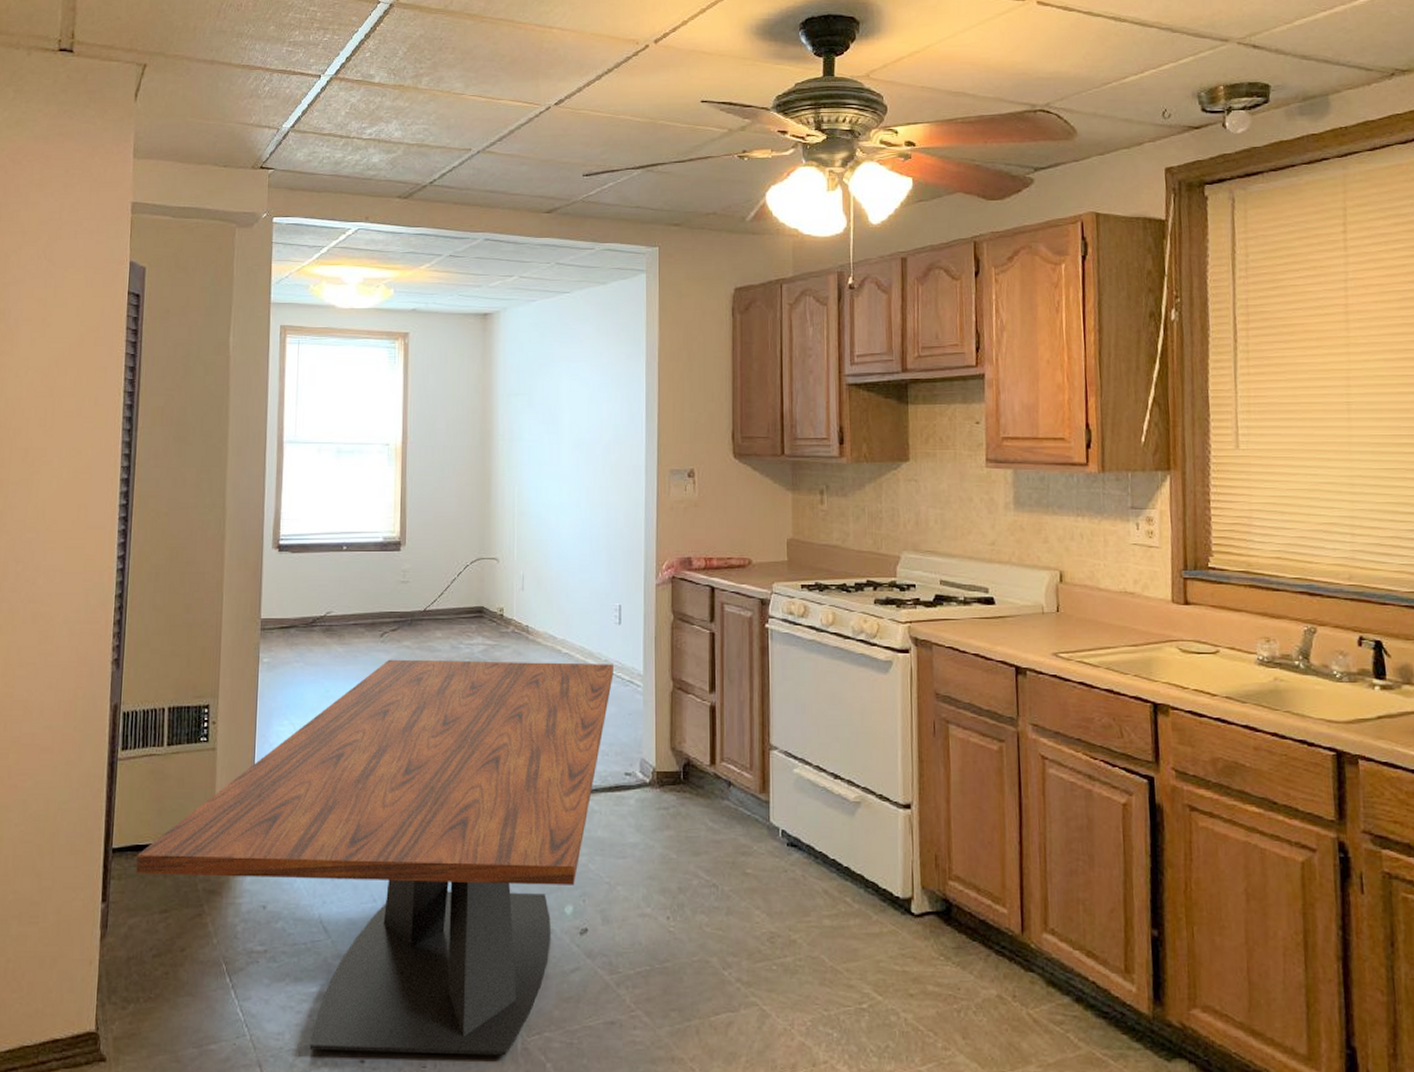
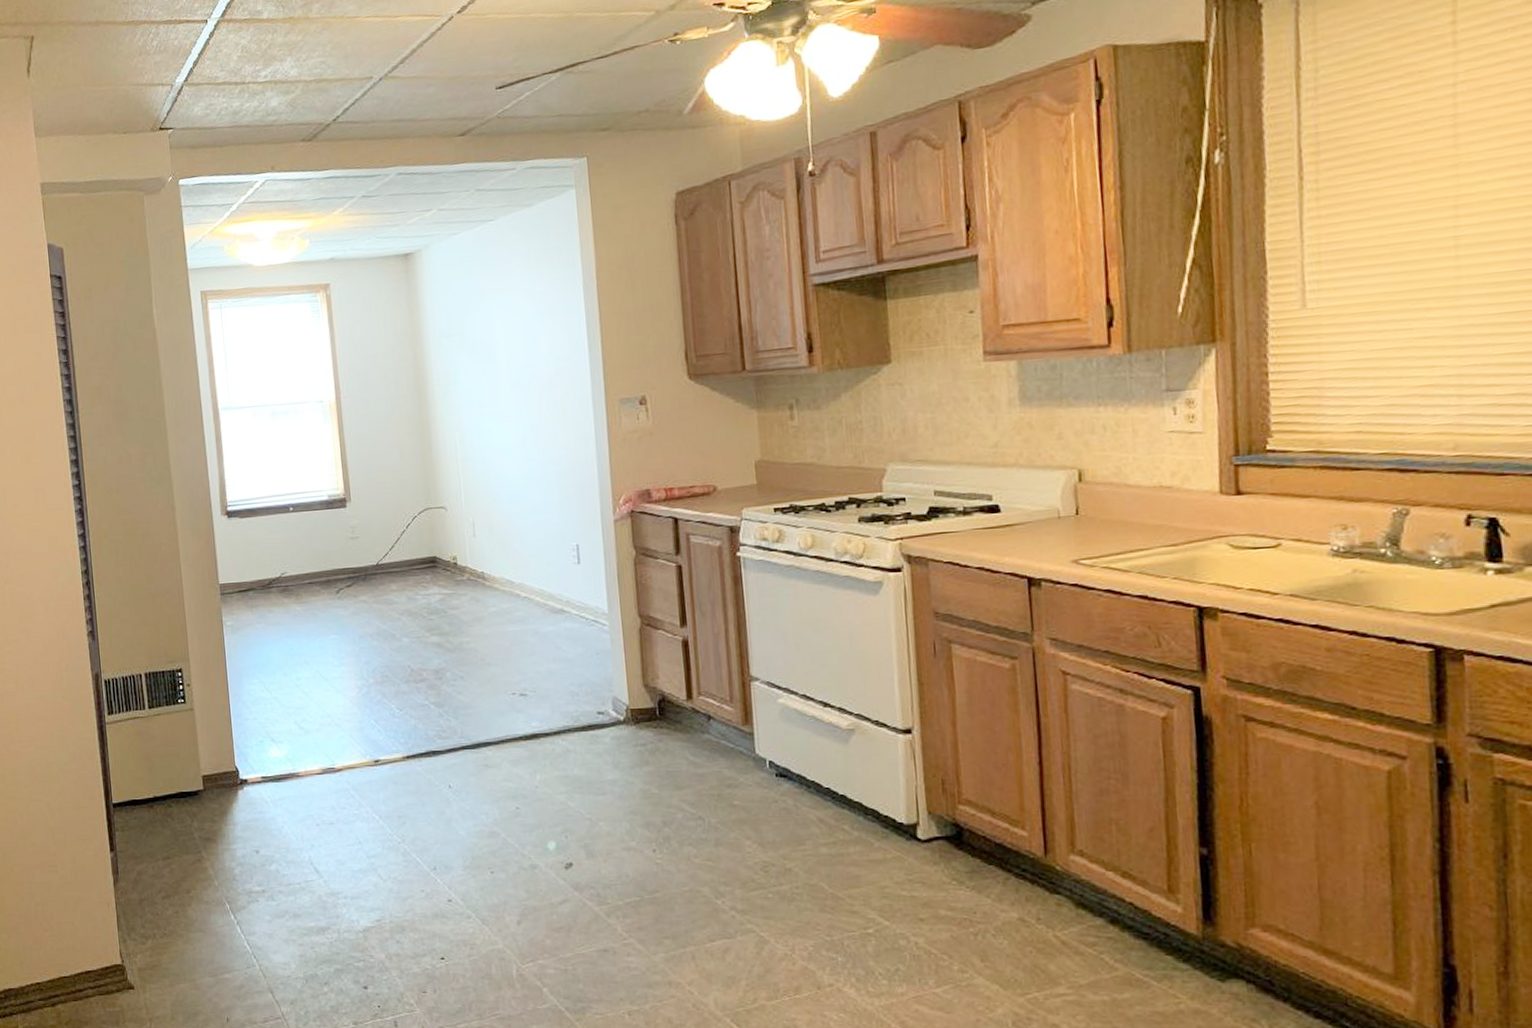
dining table: present [136,659,613,1056] -> none [135,604,577,982]

